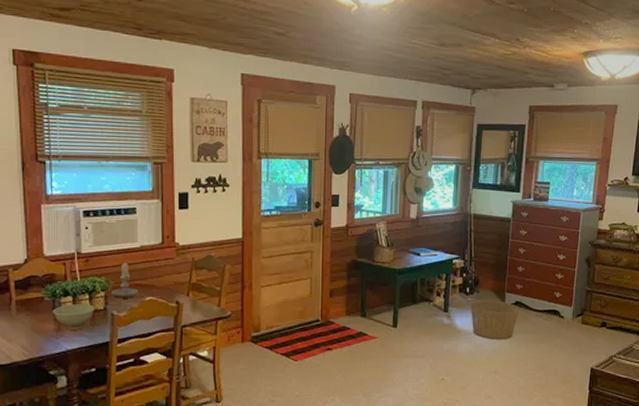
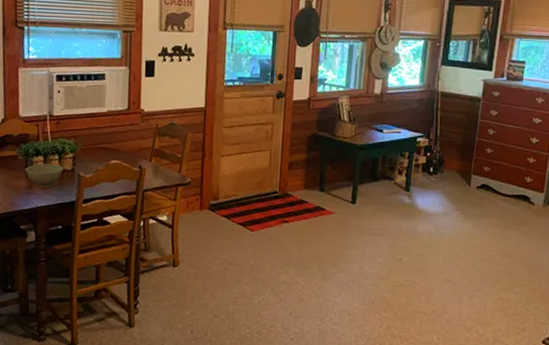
candle: present [111,262,139,298] -> none [79,126,105,161]
basket: present [471,301,520,339] -> none [433,181,486,223]

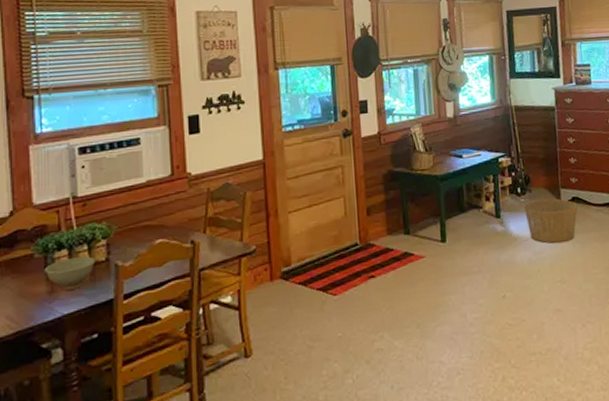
basket: none [433,181,486,223] -> present [524,198,578,244]

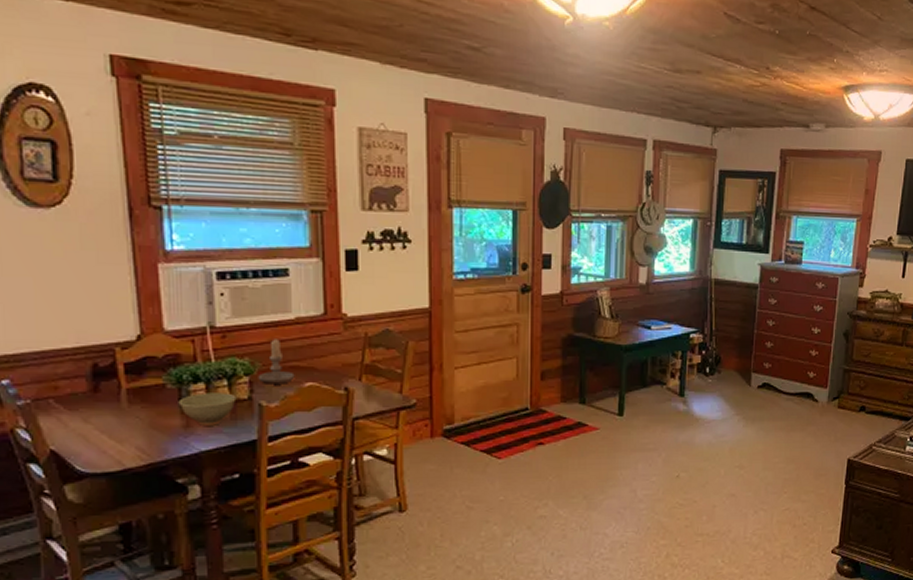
candle: none [114,202,147,245] -> present [258,339,295,384]
basket: present [524,198,578,244] -> none [711,383,768,428]

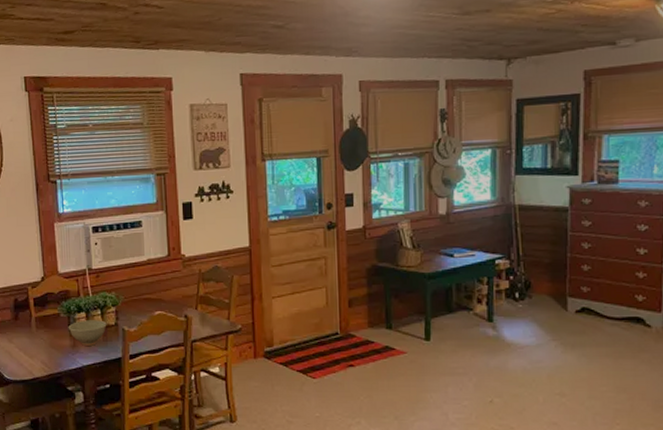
candle: present [258,339,295,384] -> none [121,277,148,313]

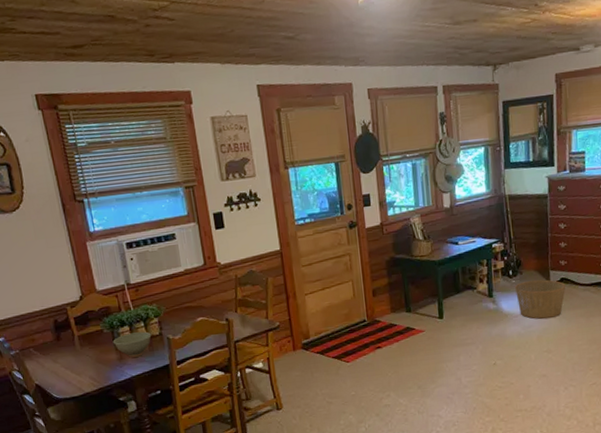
basket: none [522,307,588,354] -> present [515,280,566,319]

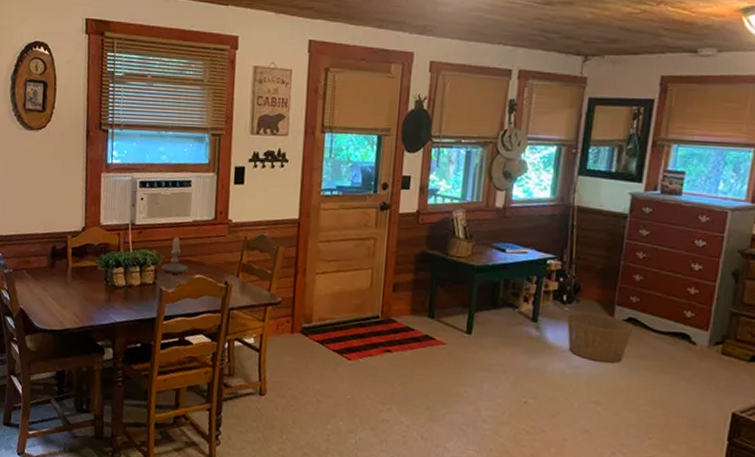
bowl: present [113,331,152,358] -> none [104,276,145,303]
candle: none [164,287,190,323] -> present [161,237,188,275]

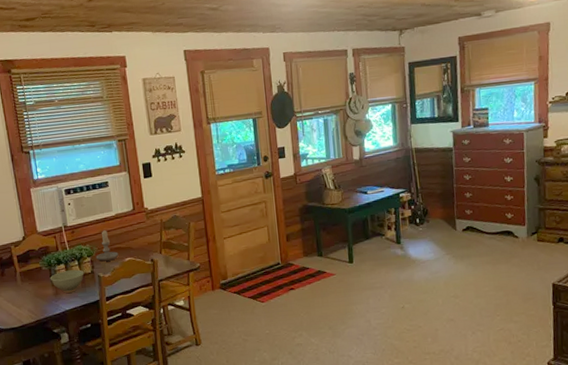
bowl: none [104,276,145,303] -> present [50,269,84,293]
basket: present [567,312,634,363] -> none [422,228,472,265]

